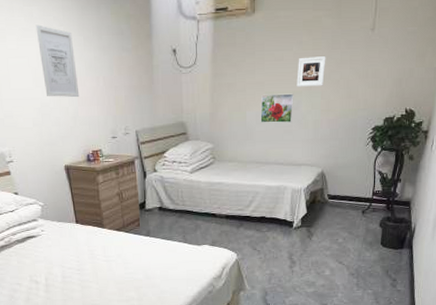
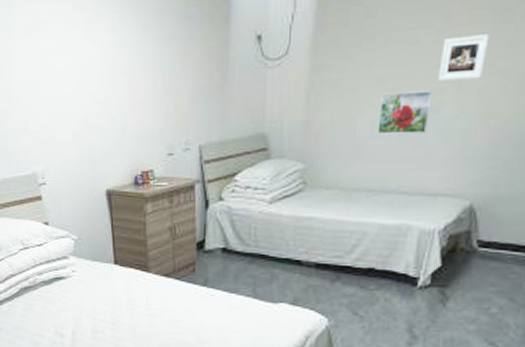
wall art: present [35,25,80,98] -> none [84,13,131,104]

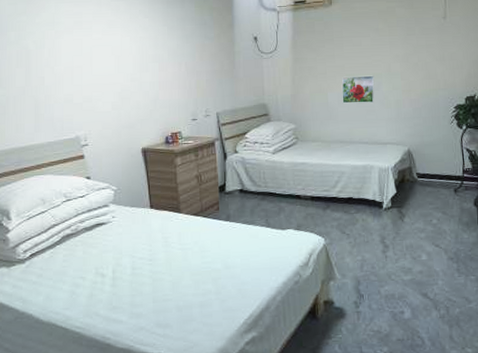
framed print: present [438,34,490,81] -> none [375,42,403,69]

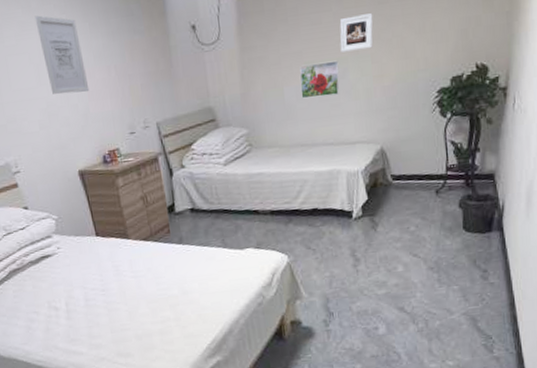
wall art: none [121,17,161,82] -> present [34,15,90,94]
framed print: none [375,42,403,69] -> present [339,13,374,53]

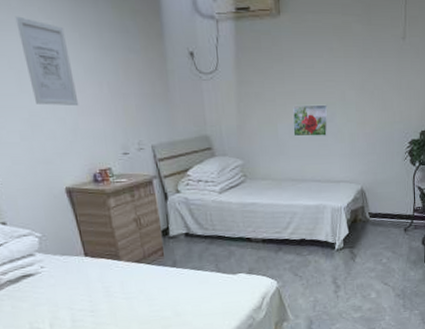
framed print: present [339,13,374,53] -> none [329,65,359,98]

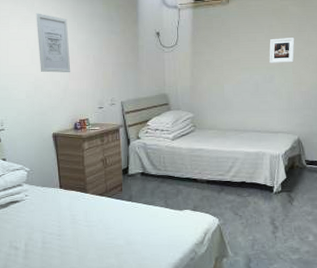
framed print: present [292,104,328,137] -> none [237,69,268,95]
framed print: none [329,65,359,98] -> present [269,38,295,63]

